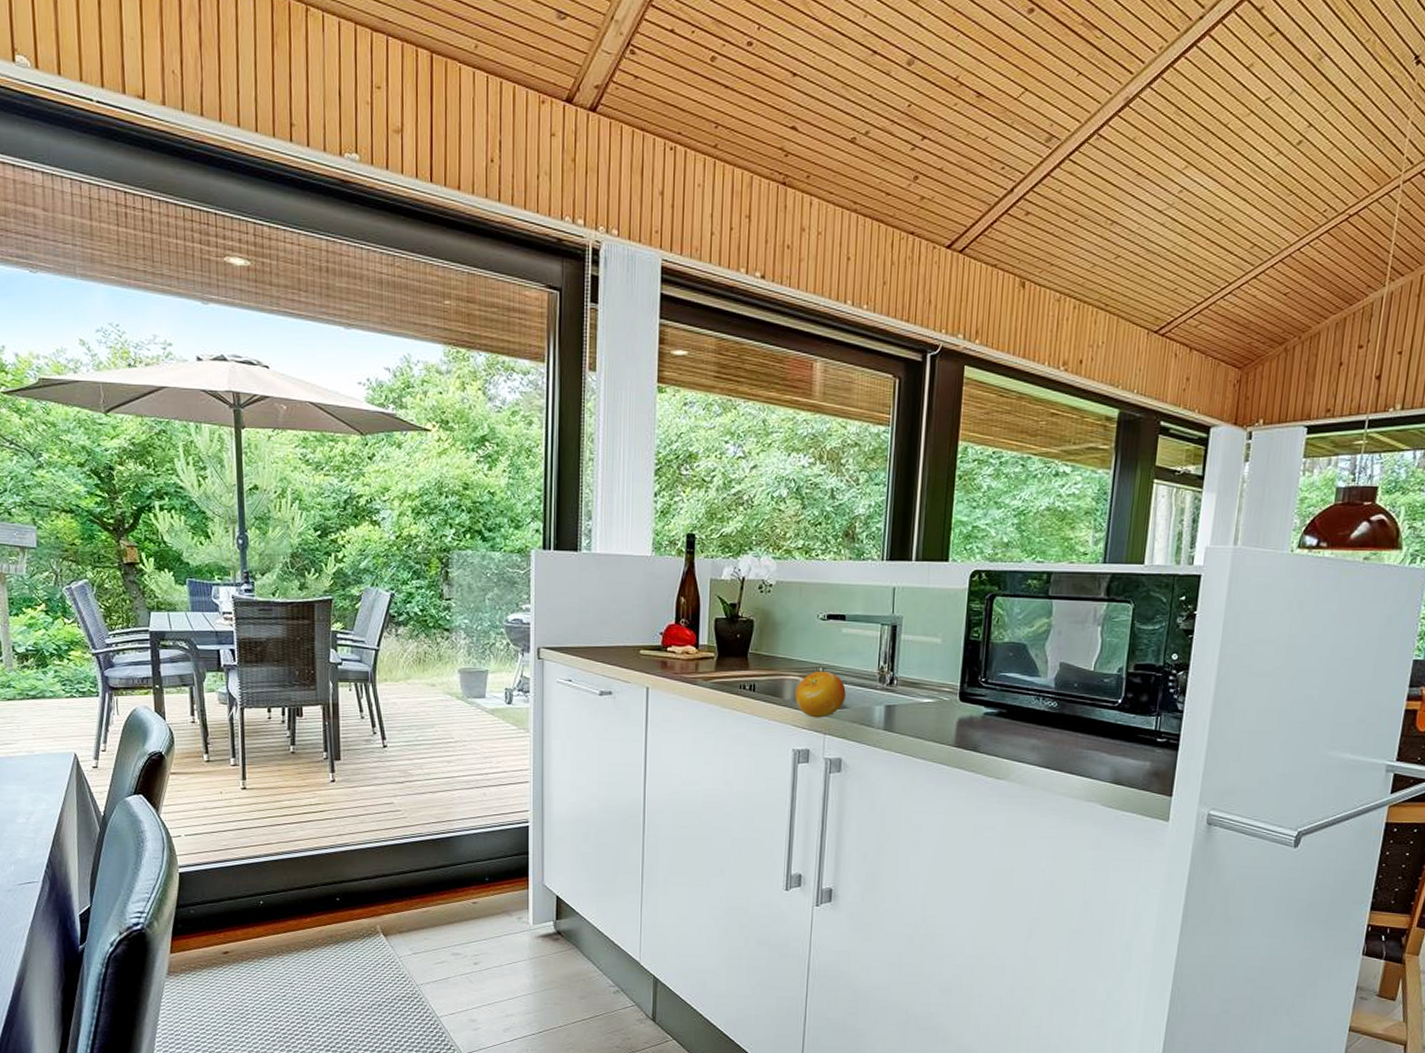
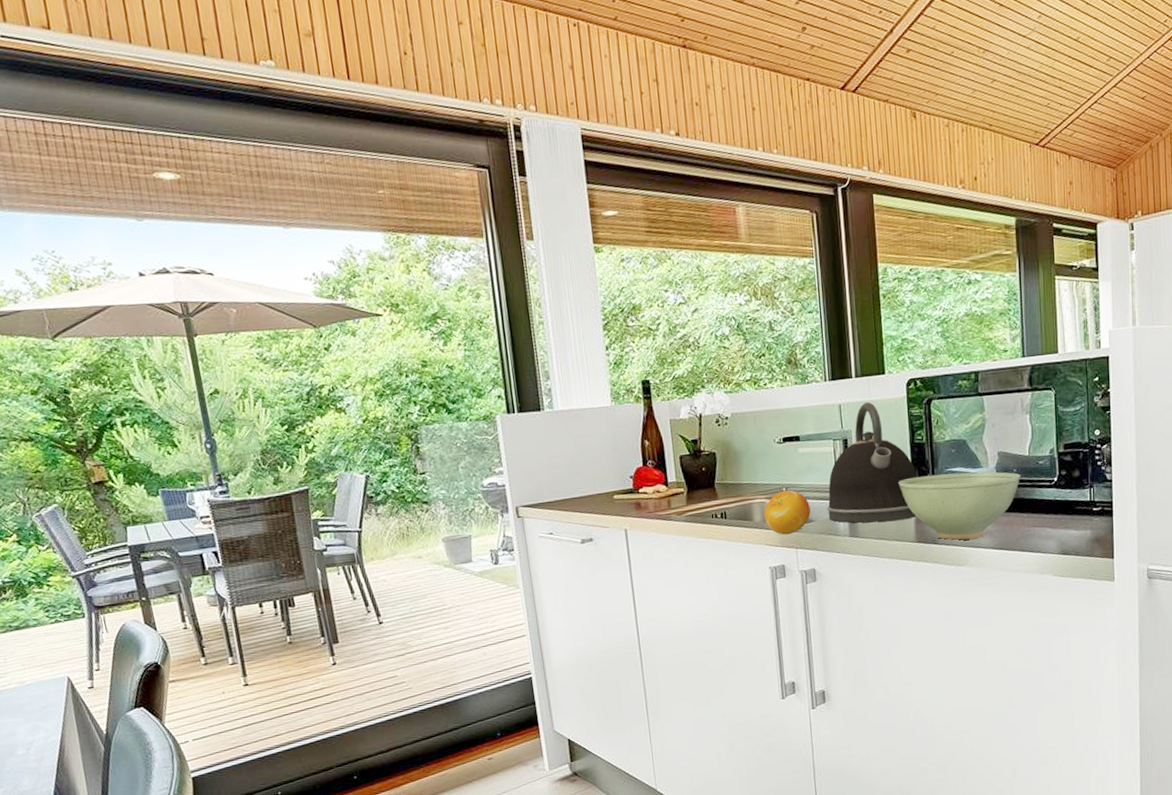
kettle: none [863,589,967,720] -> present [826,402,917,523]
bowl: none [945,676,1082,752] -> present [898,471,1021,541]

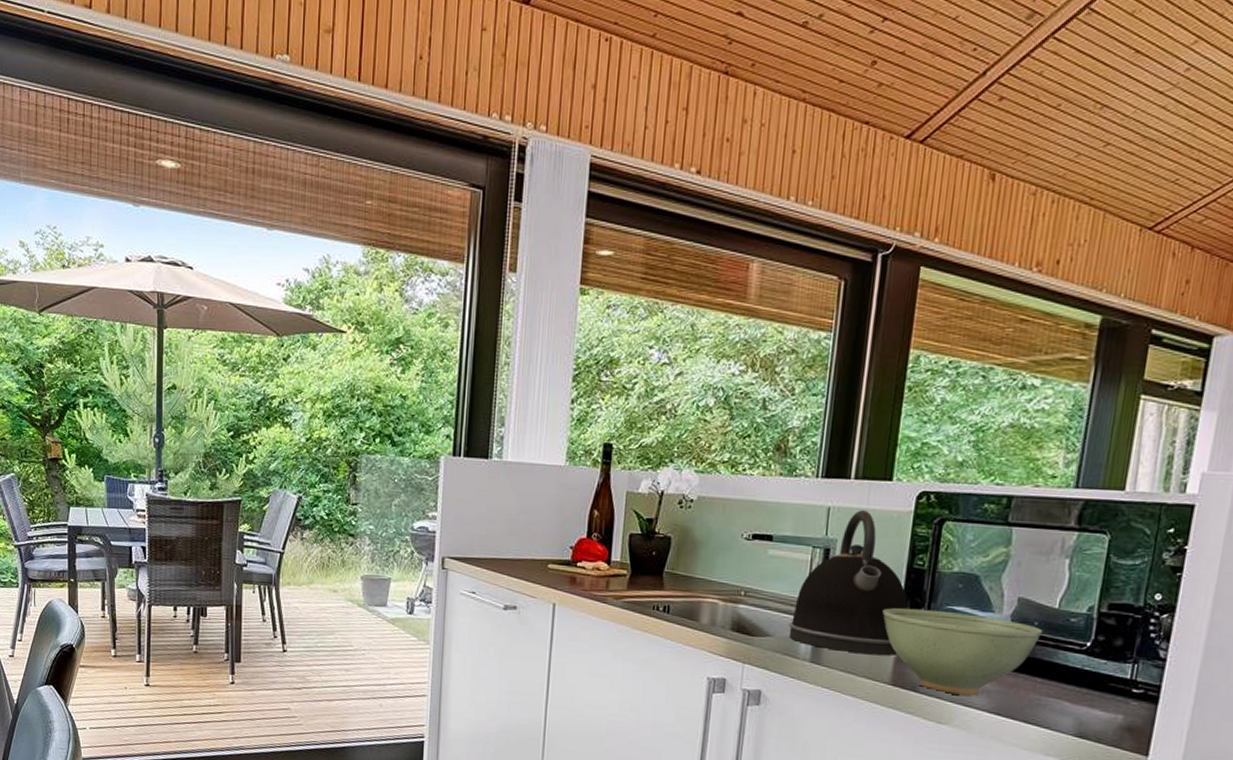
fruit: present [763,490,811,535] -> none [712,594,770,646]

